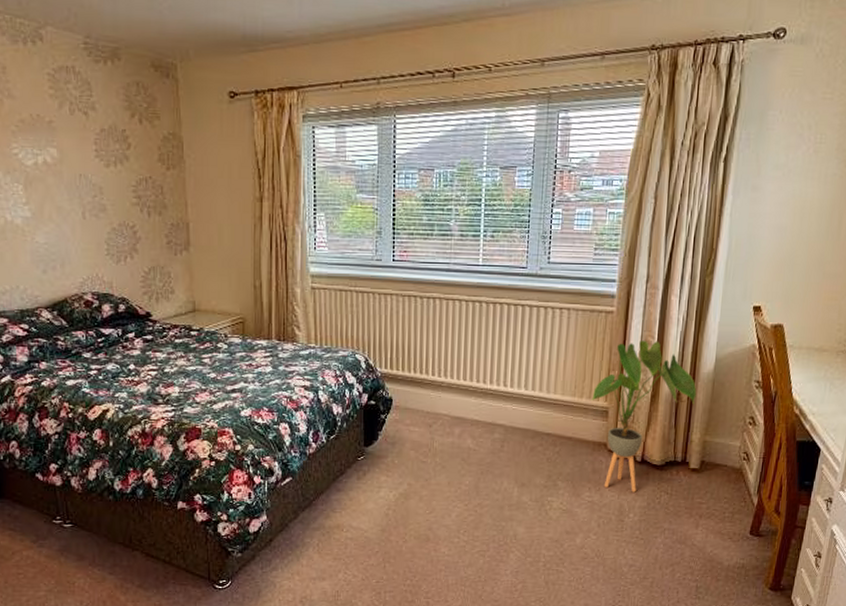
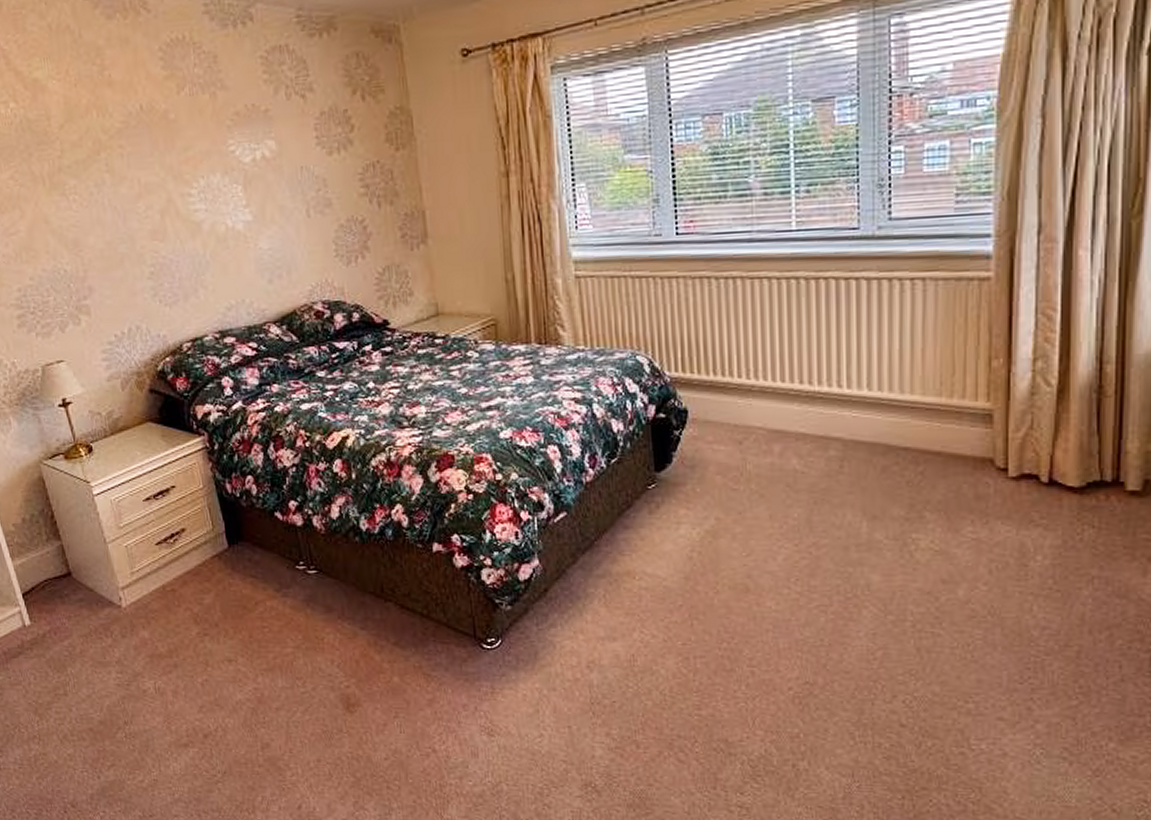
house plant: present [590,341,697,492] -> none [965,314,1129,526]

